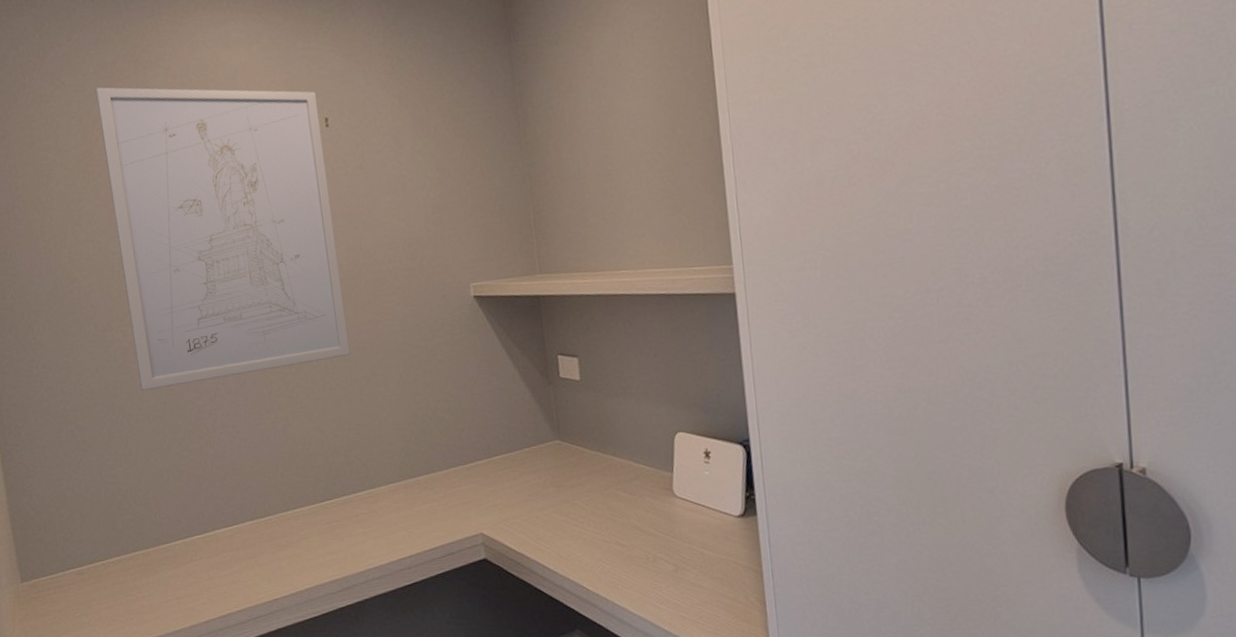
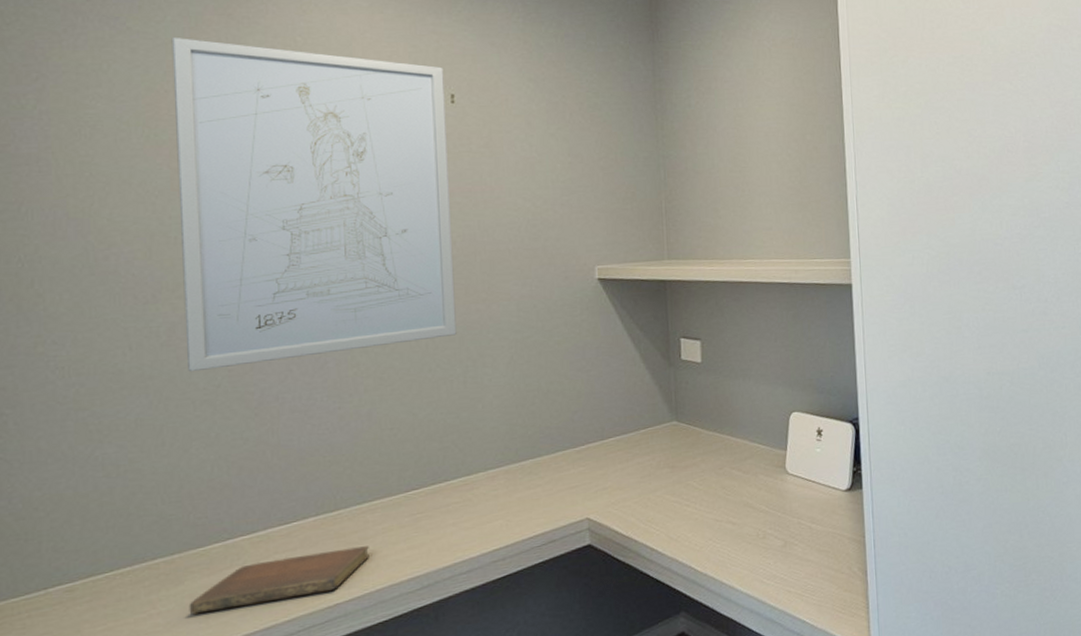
notebook: none [164,549,297,600] -> present [189,546,369,615]

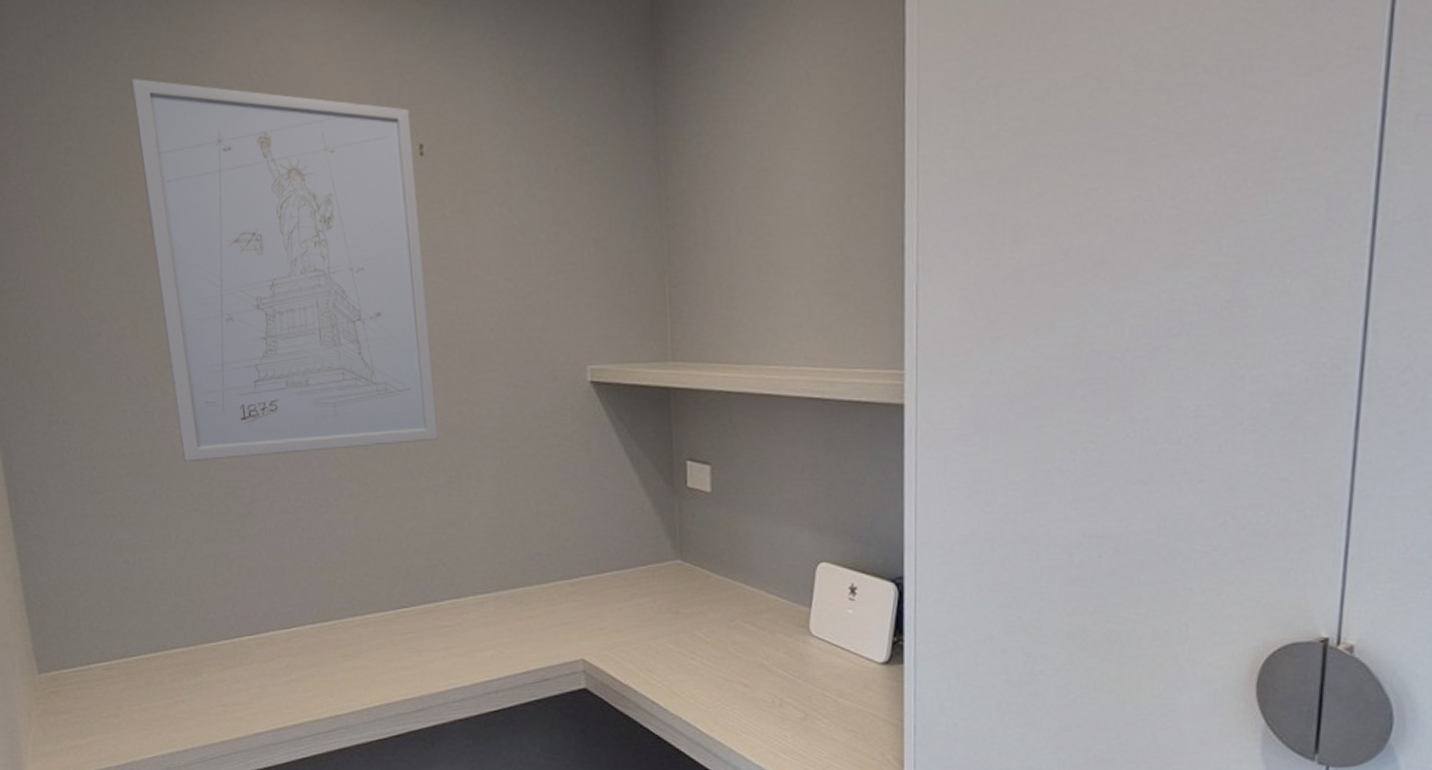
notebook: present [189,546,369,615] -> none [207,660,365,706]

